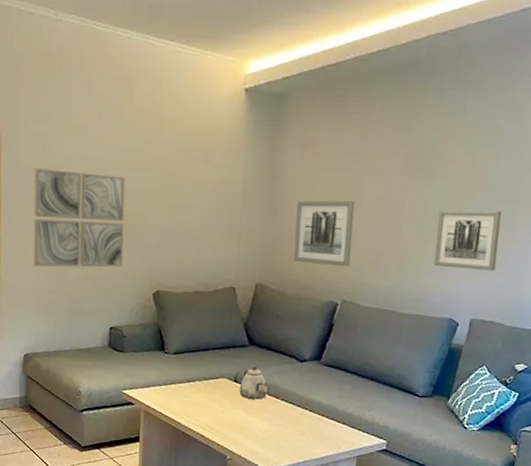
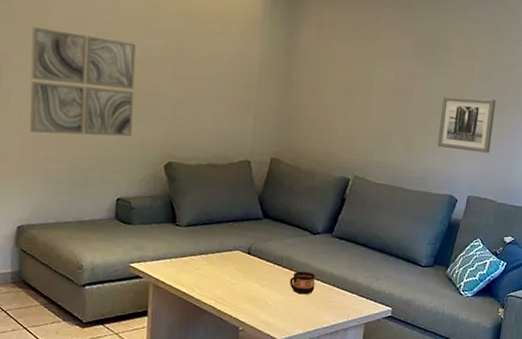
teapot: present [239,367,268,400] -> none [252,239,281,271]
cup: none [277,400,304,425] -> present [289,271,315,295]
wall art: present [293,200,355,267] -> none [308,79,367,145]

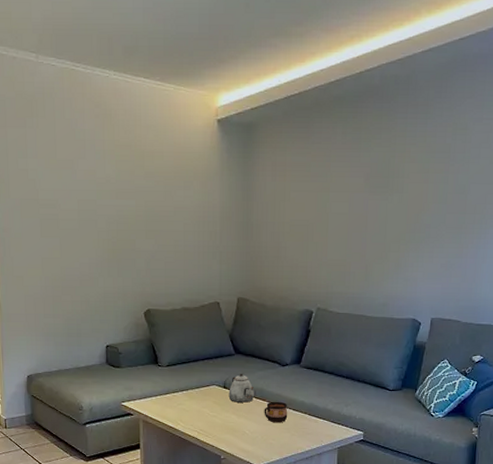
wall art: present [30,27,136,137] -> none [26,202,114,294]
teapot: none [252,239,281,271] -> present [228,373,254,403]
wall art: present [437,96,496,153] -> none [396,220,453,274]

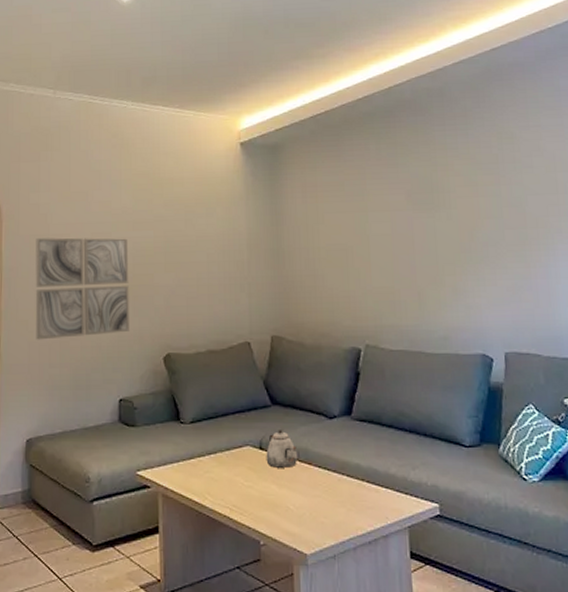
wall art: none [26,202,114,294] -> present [35,237,129,340]
cup: present [264,401,288,423] -> none [310,465,341,494]

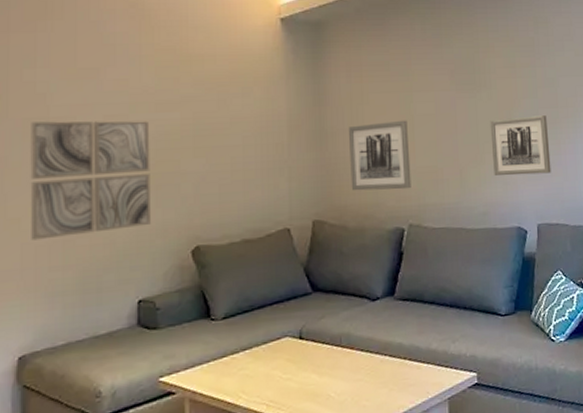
teapot: present [266,430,297,468] -> none [306,316,339,357]
wall art: none [305,240,368,310] -> present [349,120,411,191]
wall art: none [450,237,520,300] -> present [490,115,551,176]

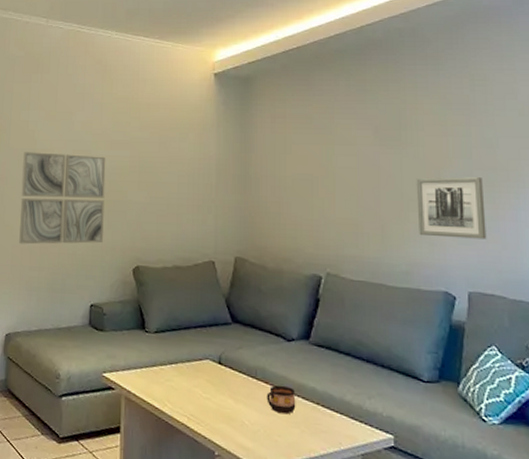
wall art: present [349,120,411,191] -> none [271,171,330,239]
cup: none [353,347,383,378] -> present [267,385,296,415]

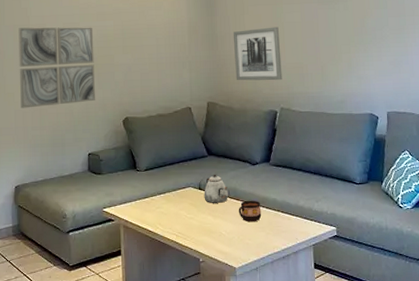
teapot: none [224,347,254,384] -> present [204,174,228,203]
wall art: none [271,171,330,239] -> present [234,26,282,81]
wall art: present [416,177,487,239] -> none [346,23,399,72]

